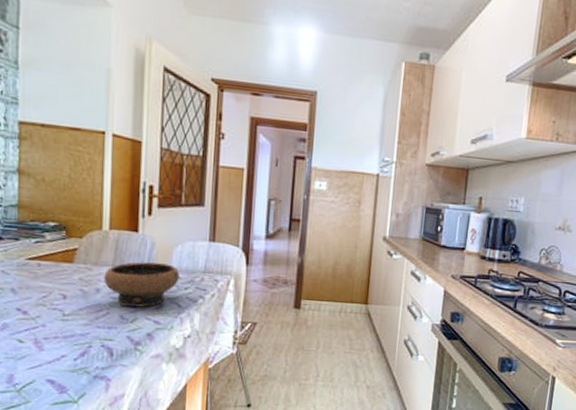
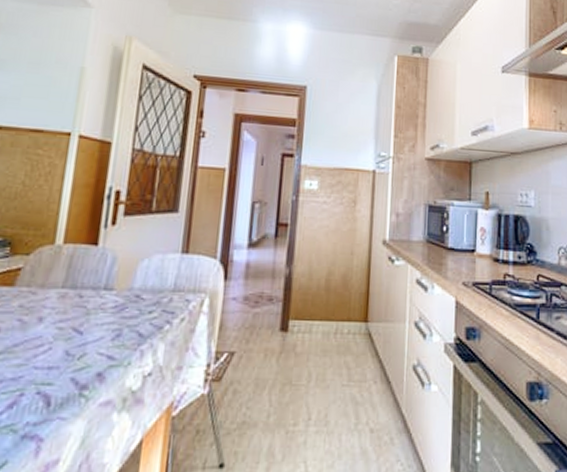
bowl: present [104,262,180,308] -> none [49,281,144,339]

